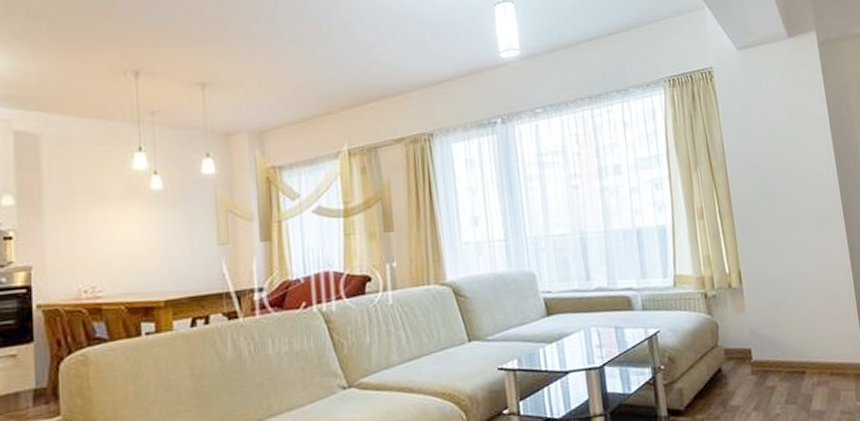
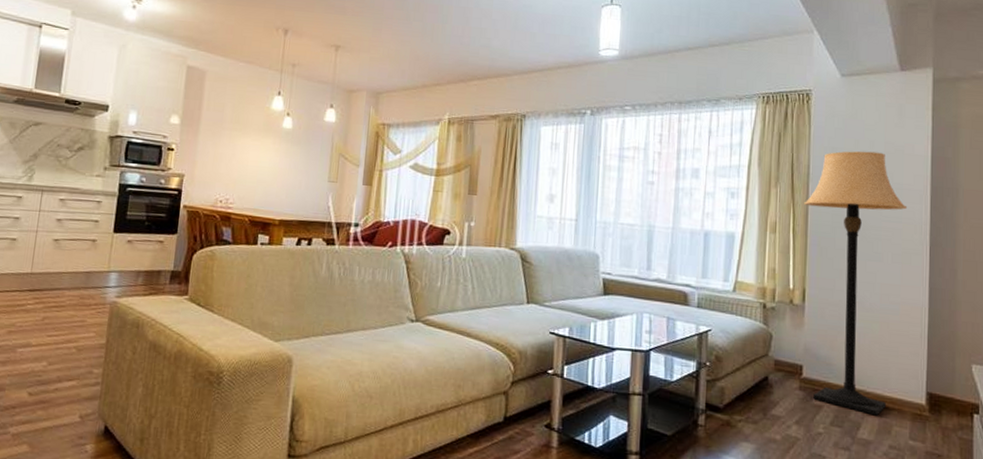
lamp: none [725,121,831,385] -> present [804,151,907,416]

